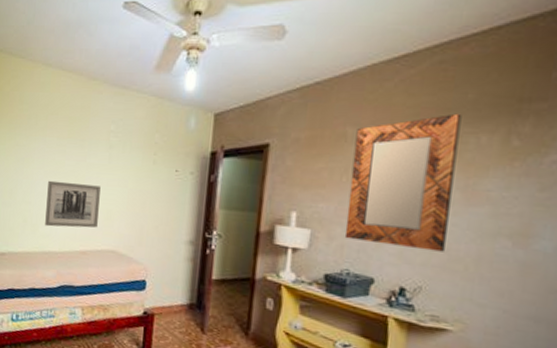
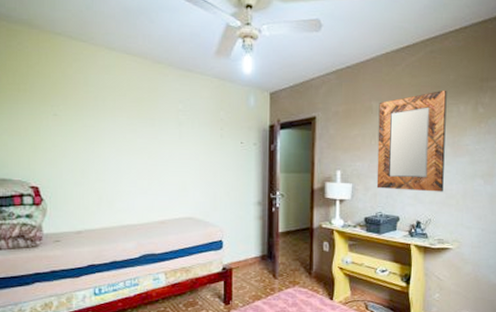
wall art: present [45,180,101,228] -> none [121,158,174,202]

